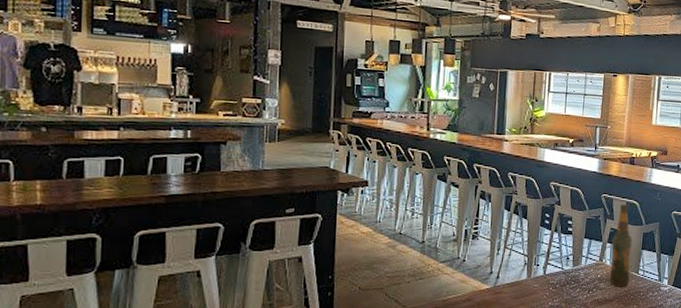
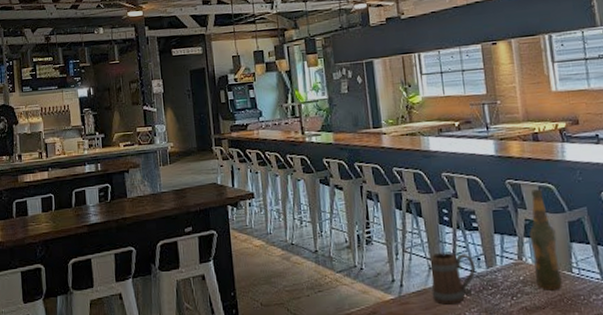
beer mug: none [523,250,564,295] -> present [430,252,476,305]

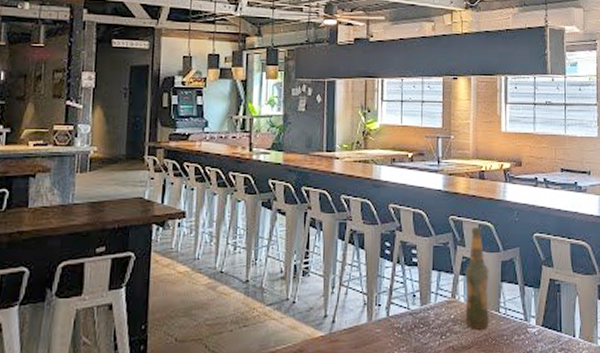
beer mug: present [430,252,476,305] -> none [363,287,410,343]

